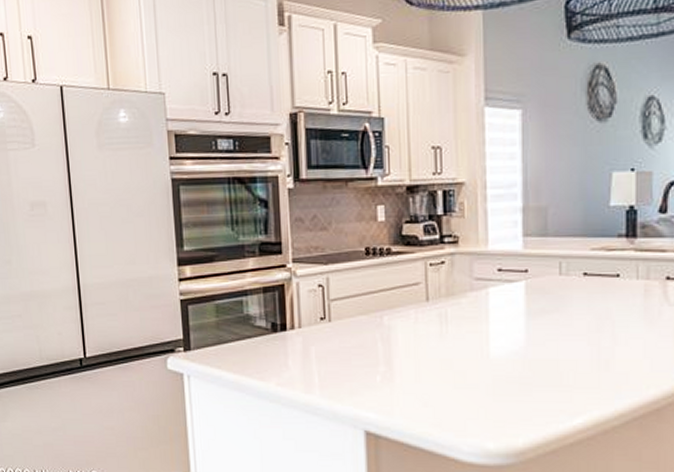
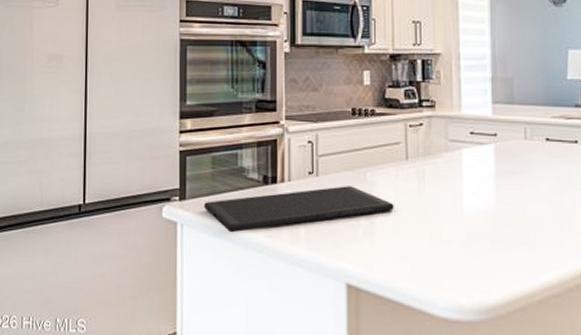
cutting board: none [209,331,414,383] -> present [203,186,394,233]

